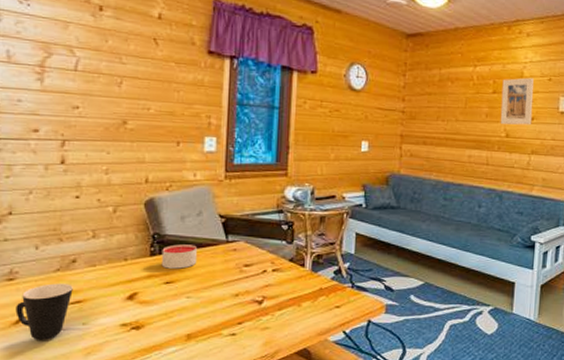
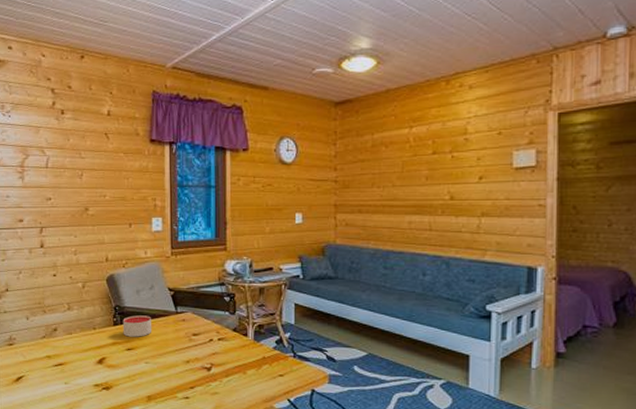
mug: present [15,283,73,340] -> none [15,348,56,396]
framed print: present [500,77,534,125] -> none [442,134,481,187]

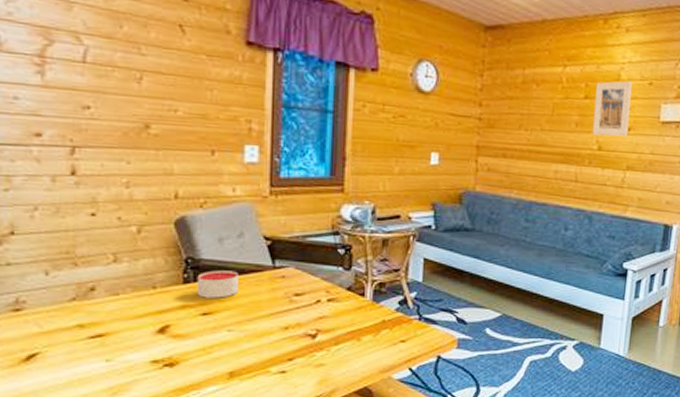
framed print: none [442,134,481,187] -> present [591,81,632,137]

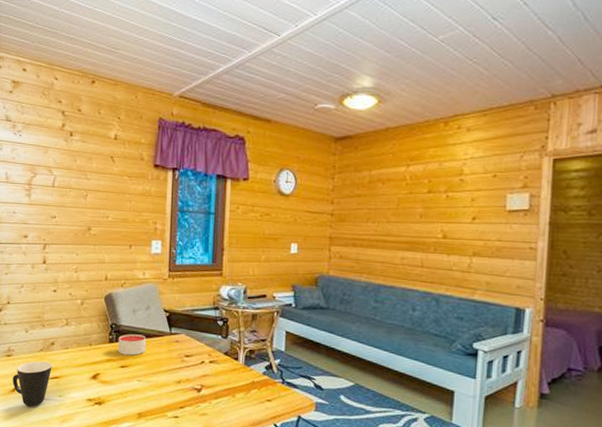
mug: none [25,314,93,379] -> present [12,361,52,407]
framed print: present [591,81,632,137] -> none [436,175,475,226]

